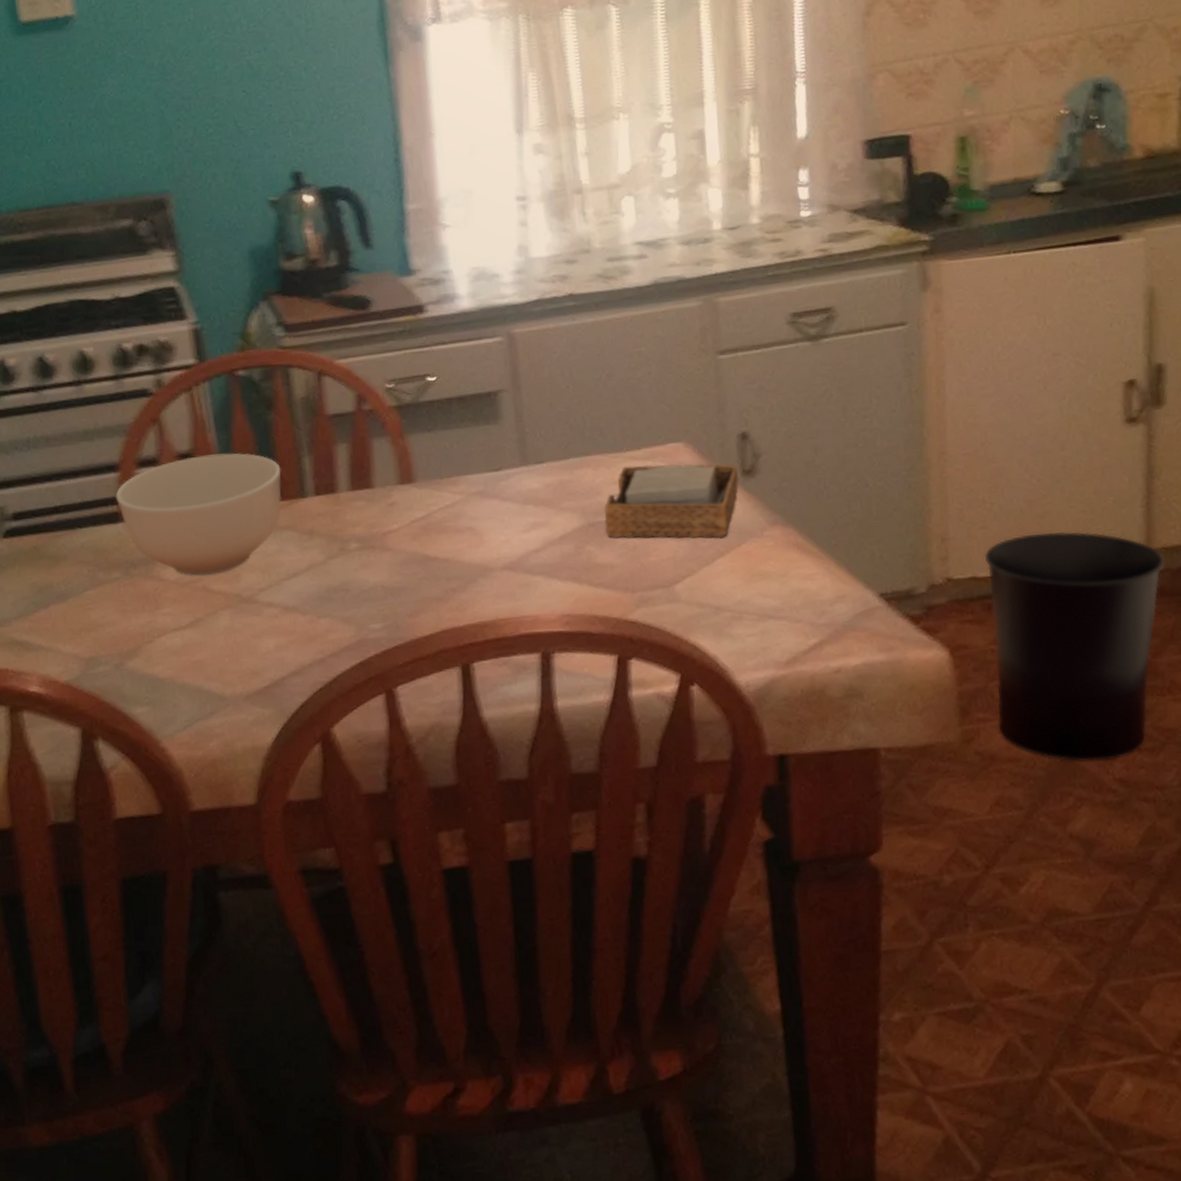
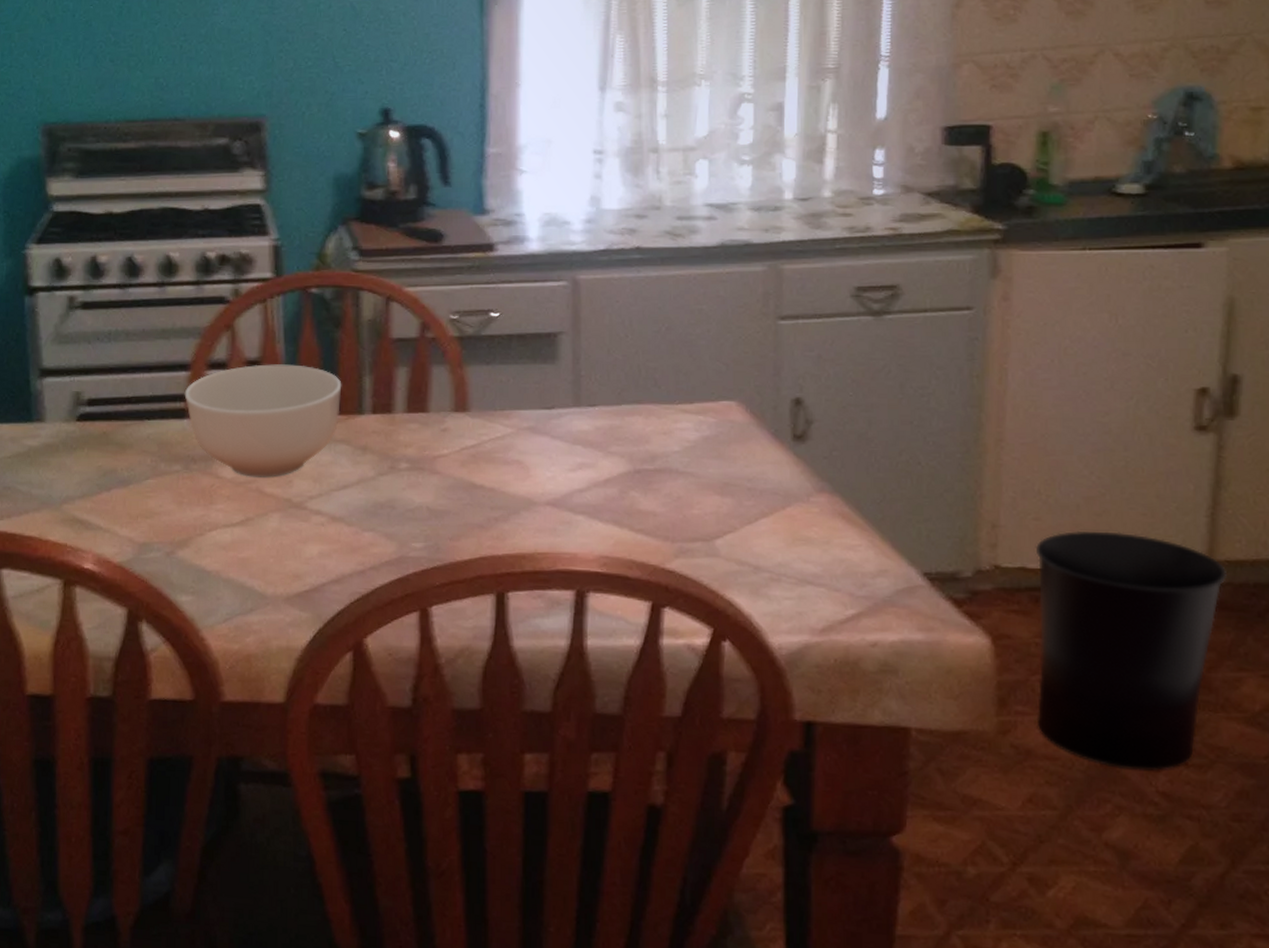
napkin holder: present [604,464,739,539] -> none [651,418,789,499]

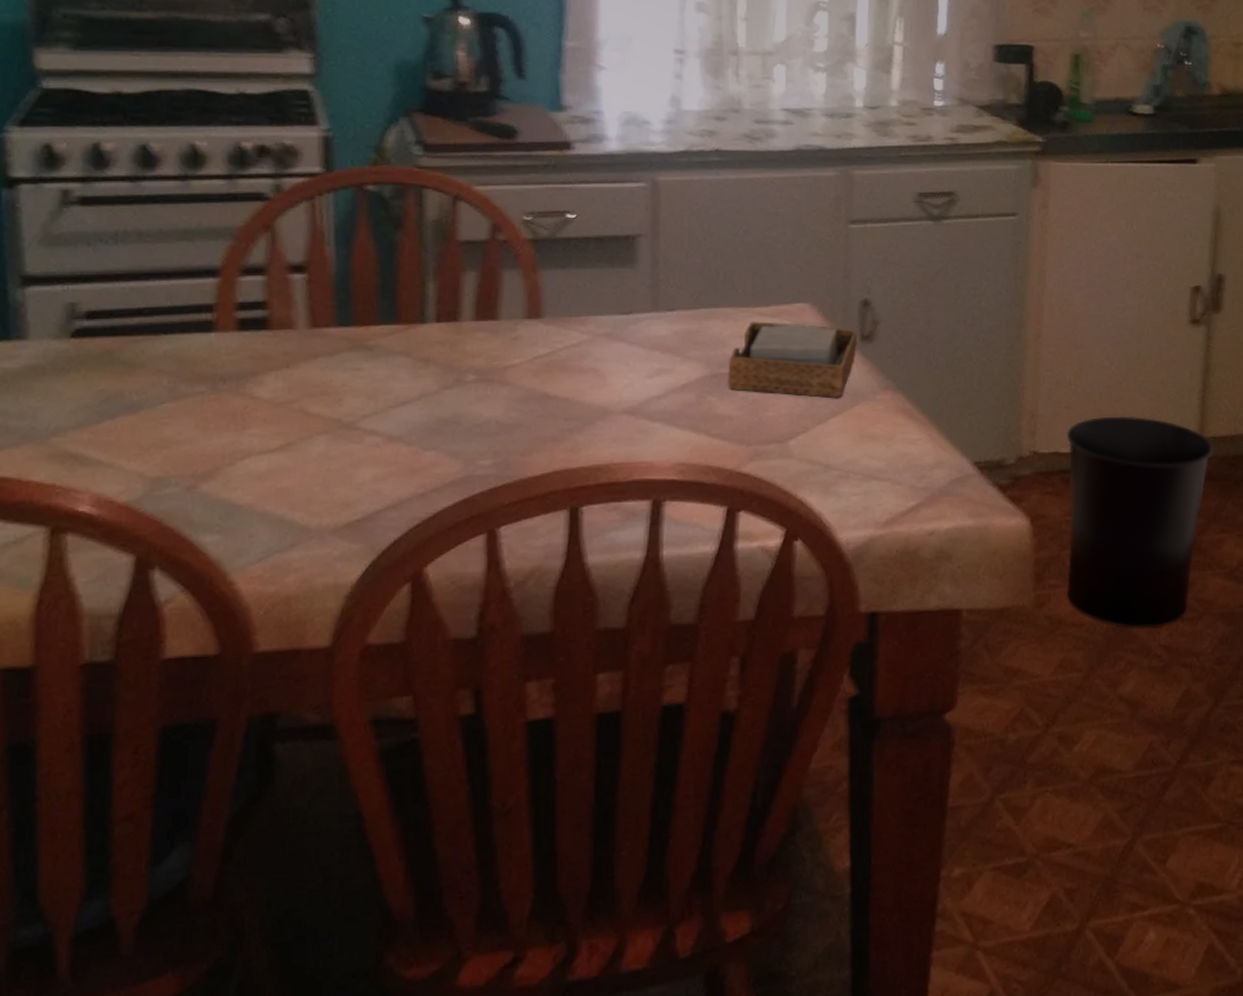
bowl: present [184,364,342,478] -> none [211,269,402,396]
napkin holder: none [651,418,789,499] -> present [728,321,858,399]

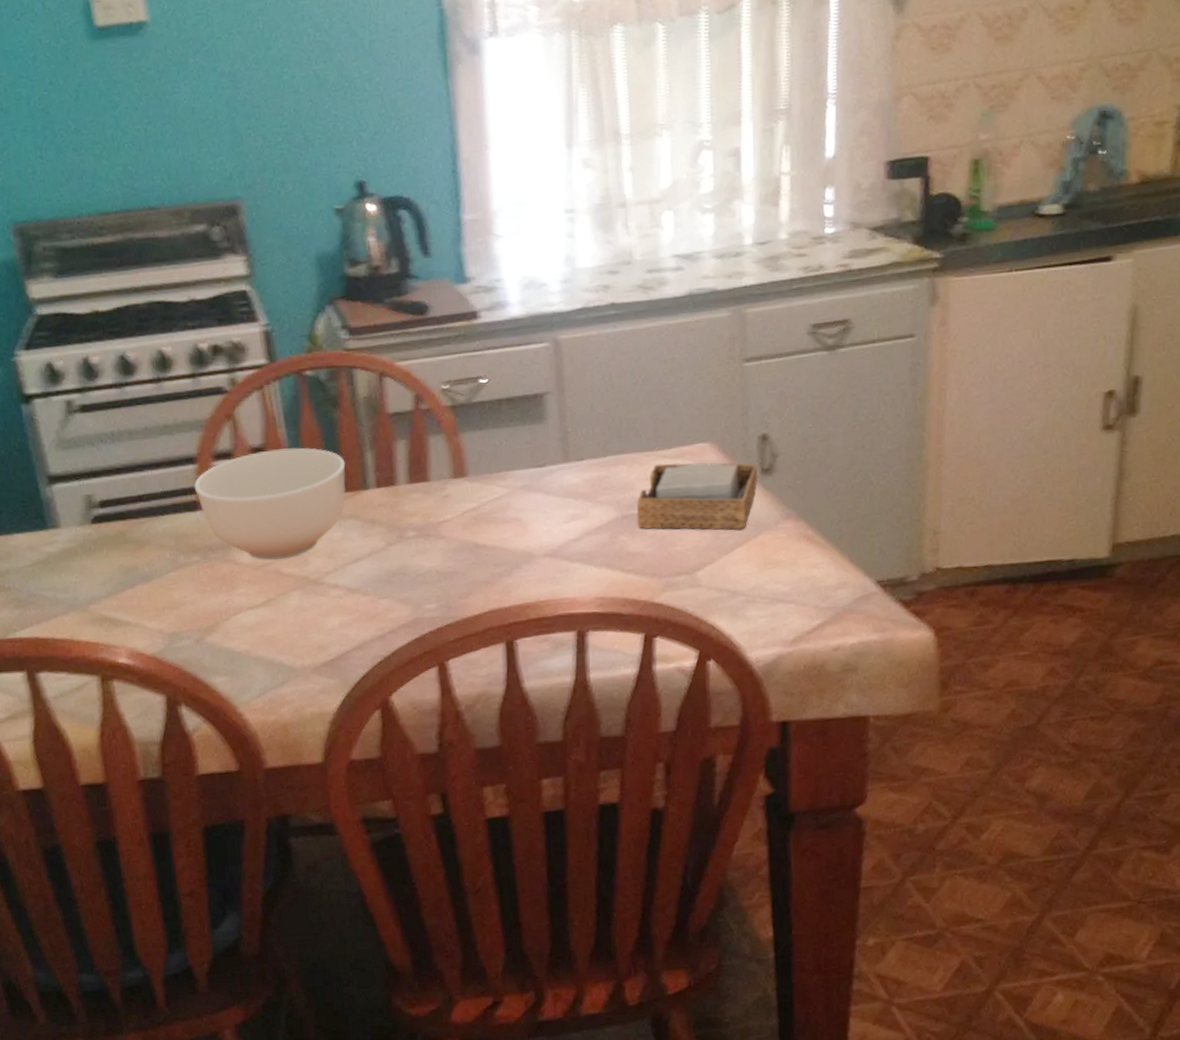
bowl: none [211,269,402,396] -> present [194,447,346,560]
waste bin: present [1066,416,1214,627] -> none [970,527,1128,727]

